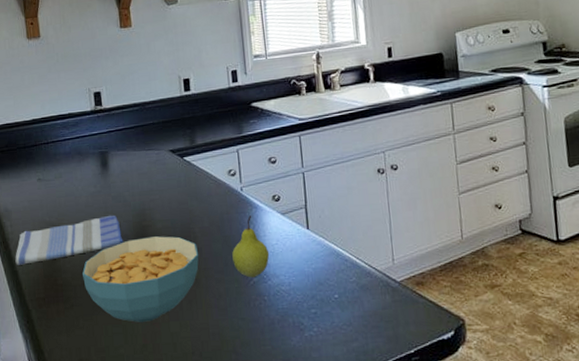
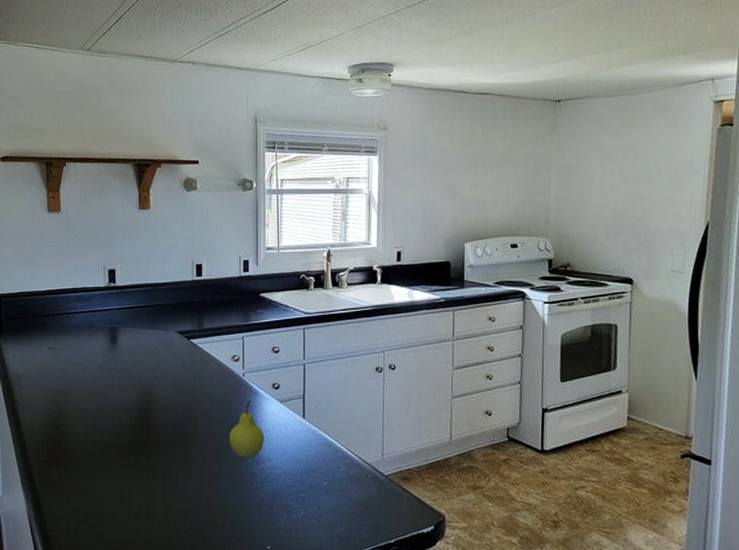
dish towel: present [15,214,124,265] -> none [22,388,126,427]
cereal bowl: present [82,236,199,322] -> none [85,412,198,491]

